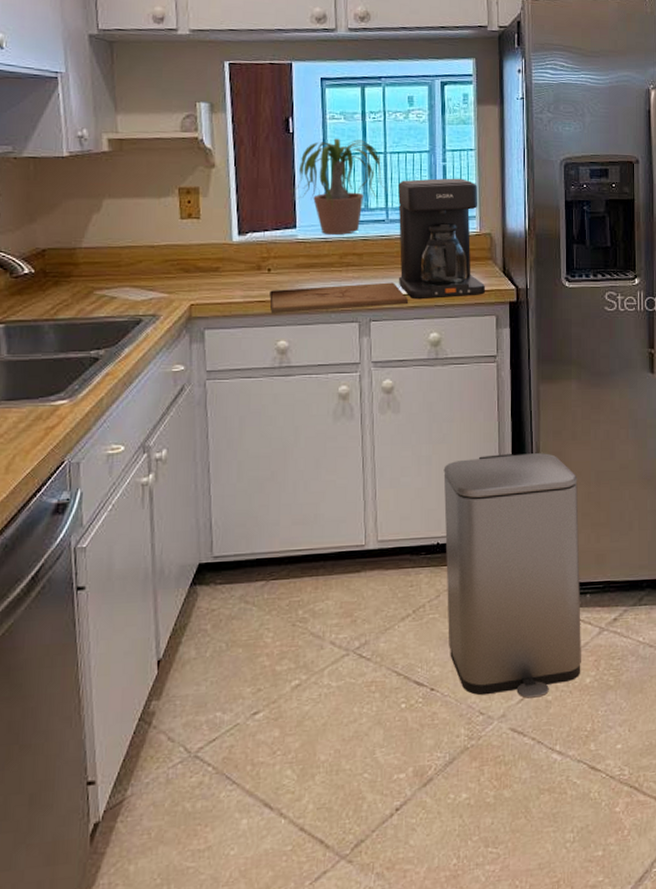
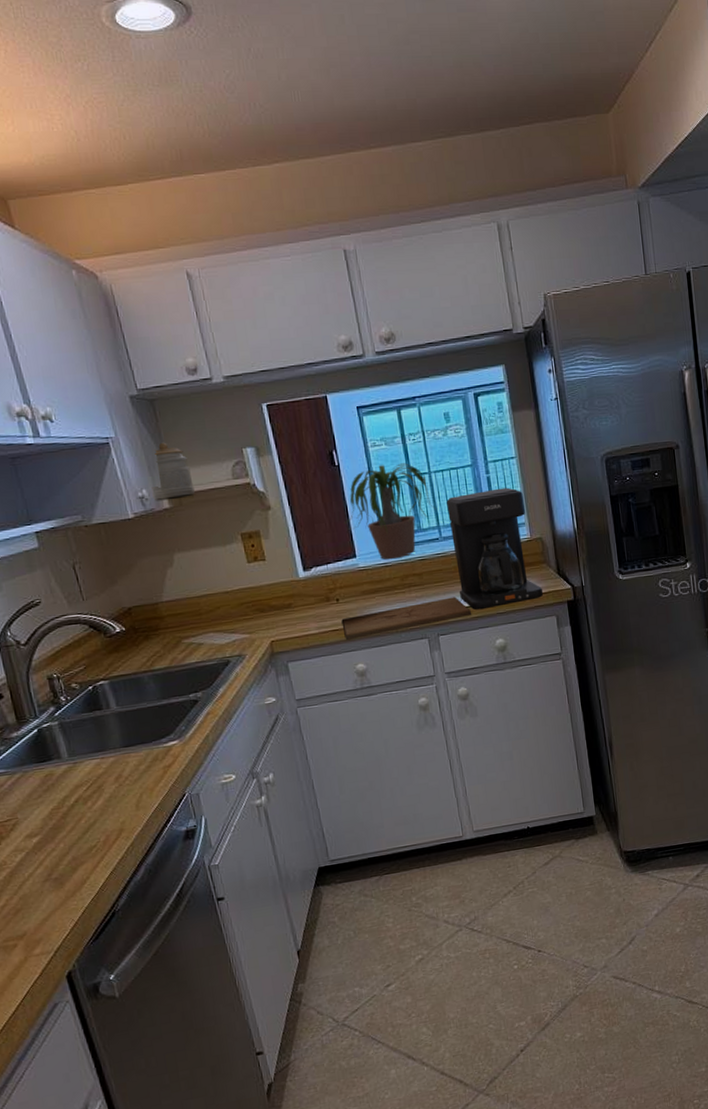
jar: none [93,84,139,144] -> present [151,442,195,502]
pedal bin: present [443,453,581,699] -> none [525,736,671,952]

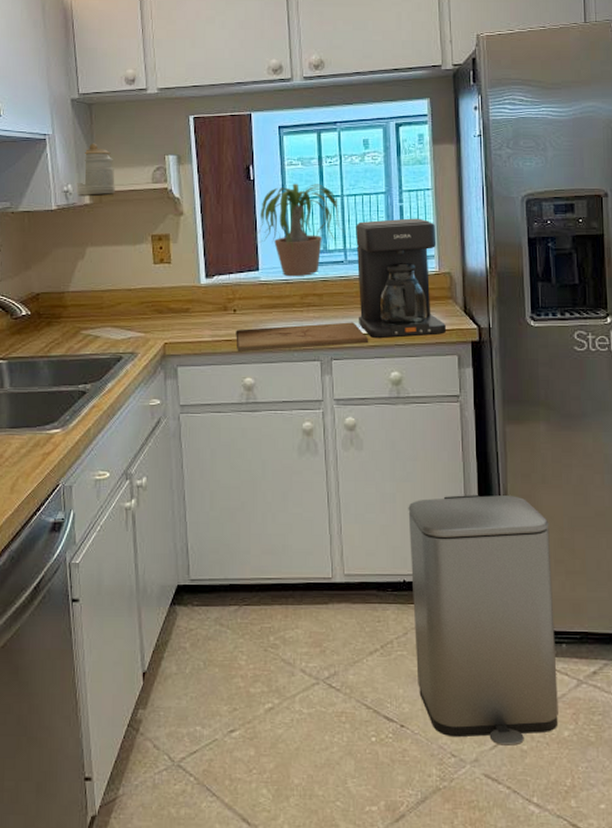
pedal bin: none [525,736,671,952] -> present [408,495,558,746]

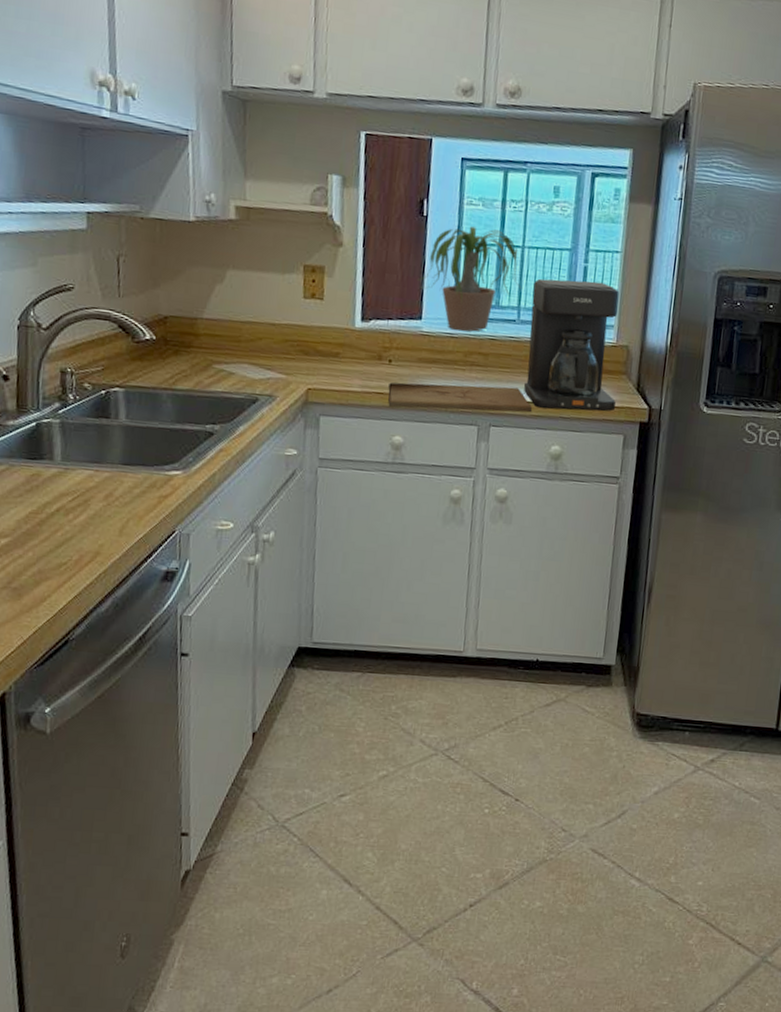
jar: present [76,143,115,197] -> none [220,147,267,213]
pedal bin: present [408,495,558,746] -> none [537,579,691,824]

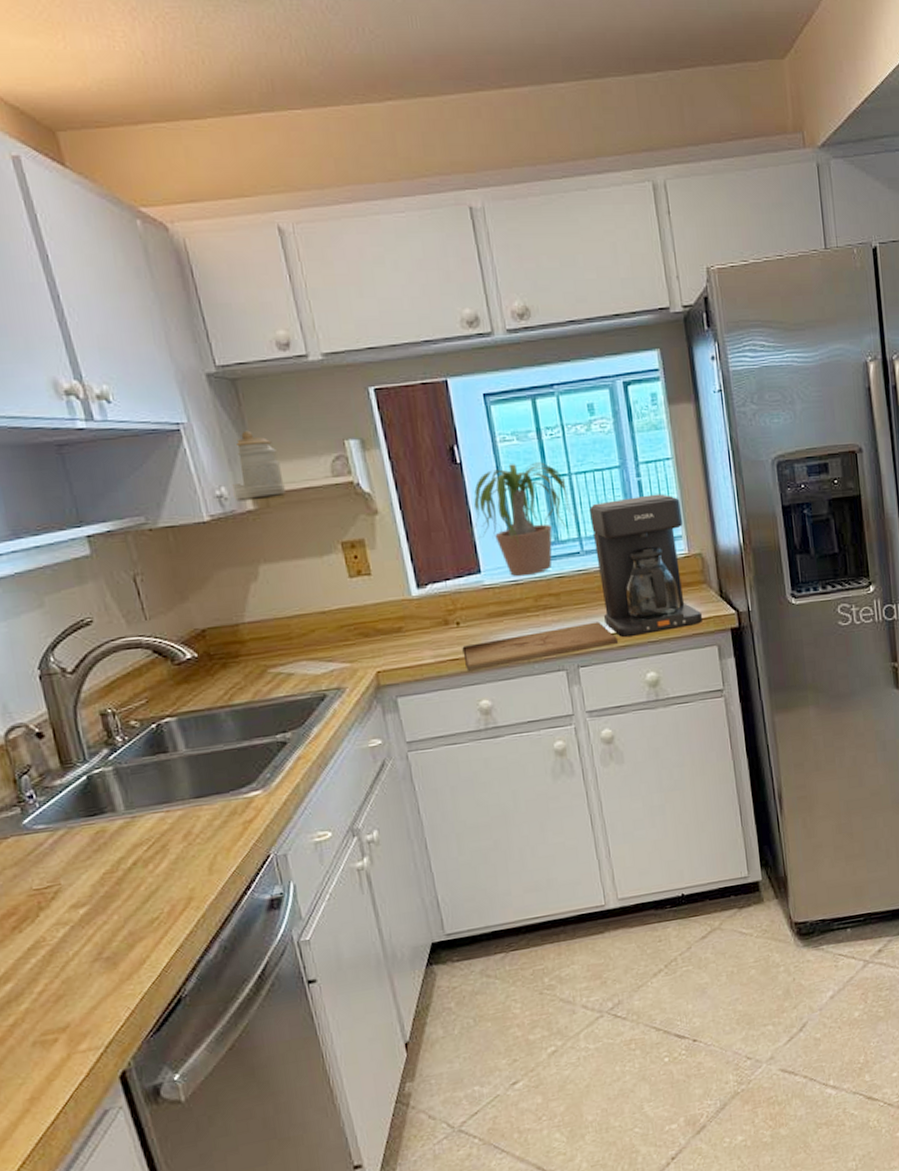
jar: none [220,147,267,213] -> present [232,430,286,502]

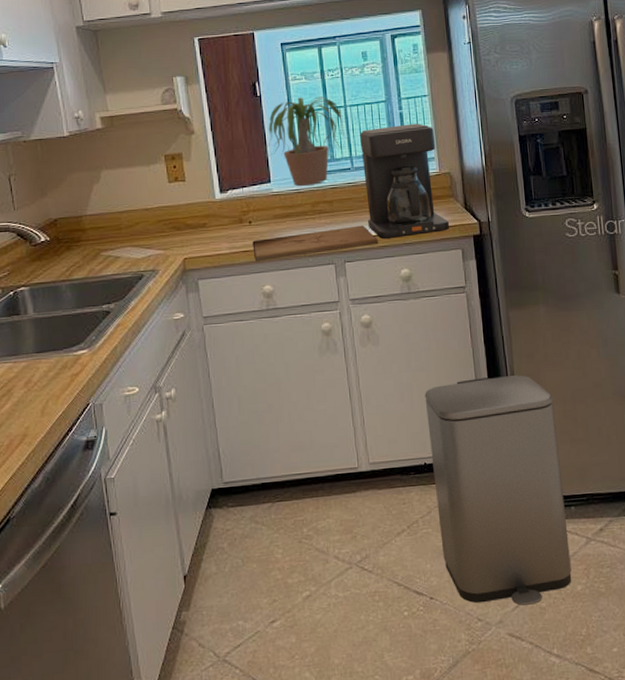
jar: present [232,430,286,502] -> none [87,68,126,122]
pedal bin: none [679,787,849,1041] -> present [424,375,572,606]

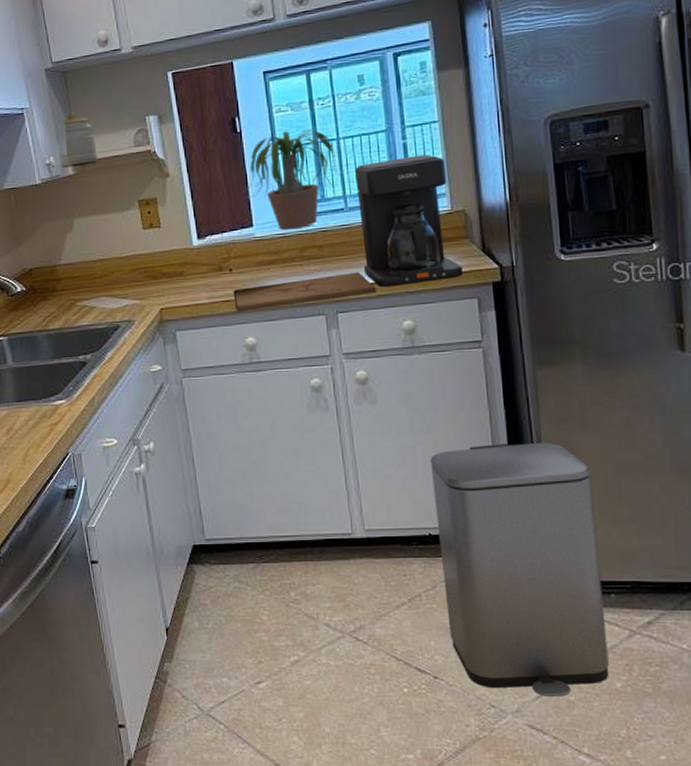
jar: none [87,68,126,122] -> present [58,111,98,168]

